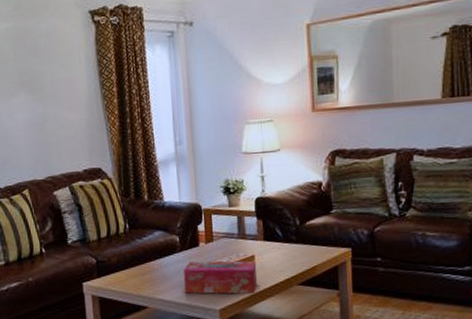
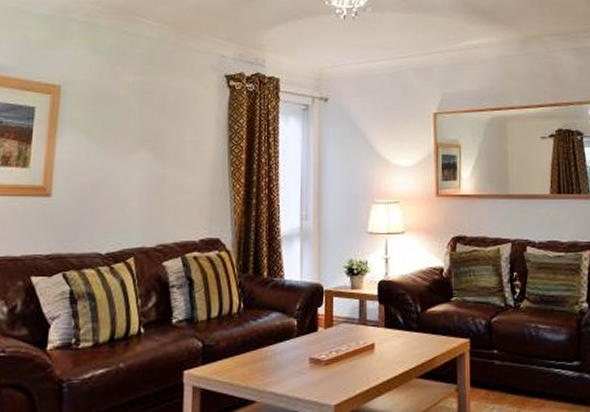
tissue box: present [184,261,258,294] -> none [299,348,376,387]

